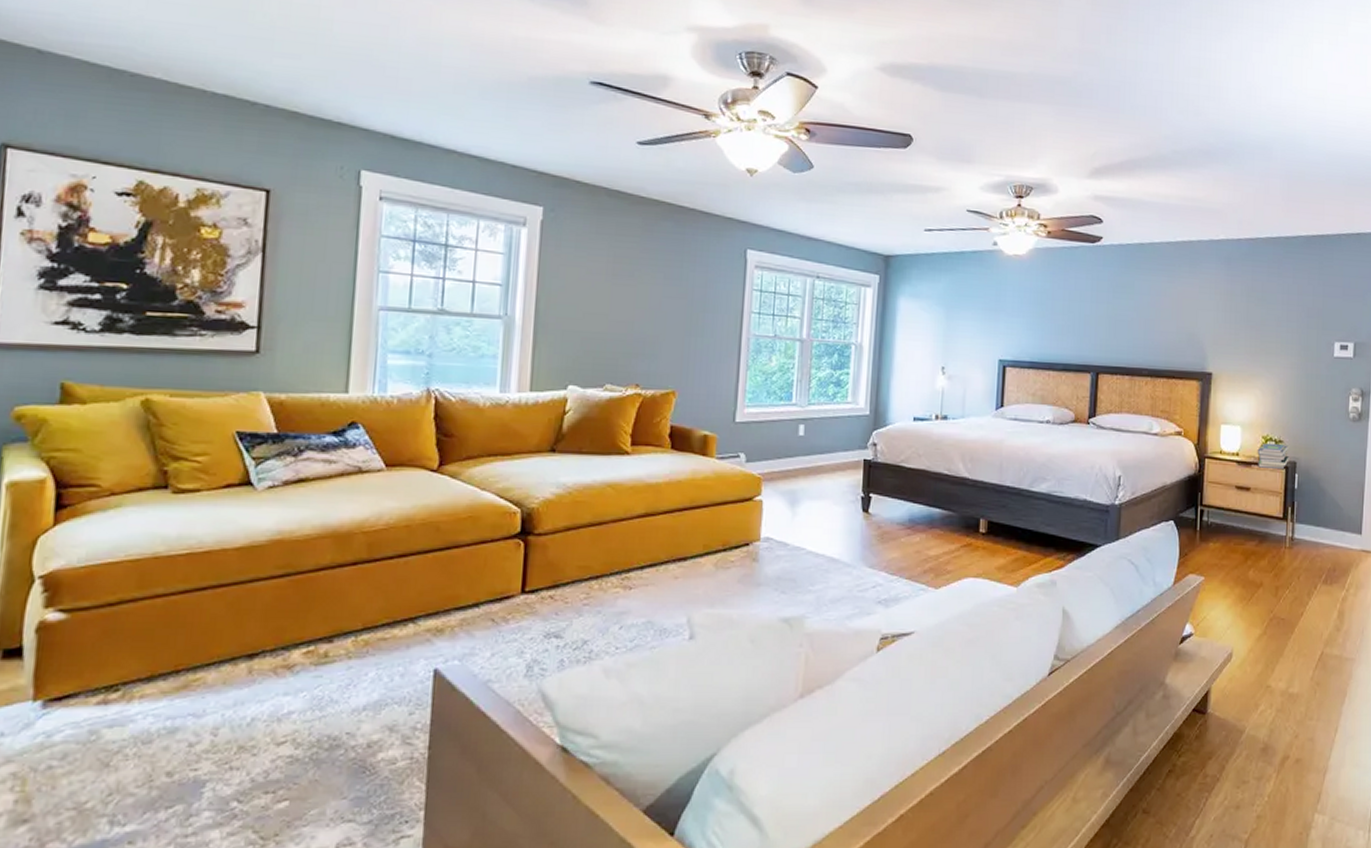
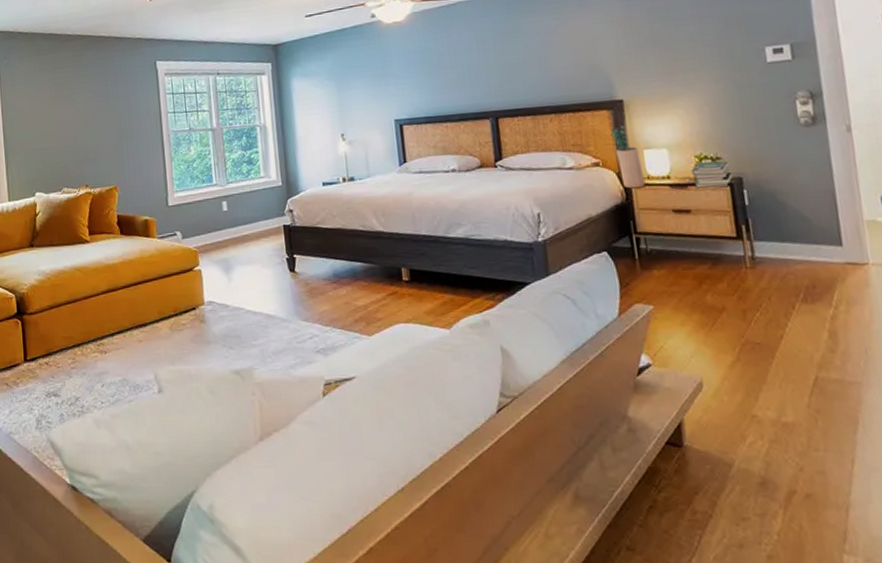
vase: none [1197,396,1218,462] -> present [612,123,646,189]

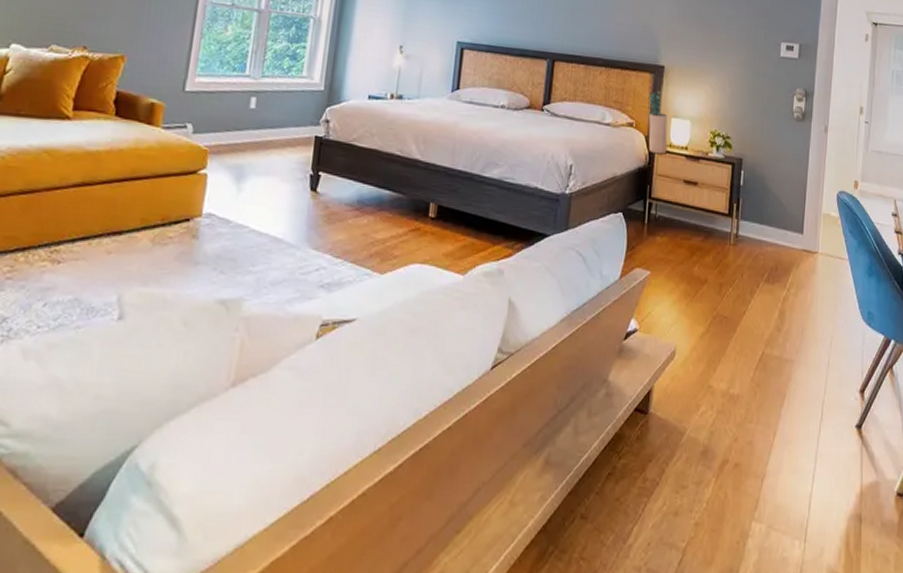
books: present [691,161,733,188] -> none [705,138,736,165]

